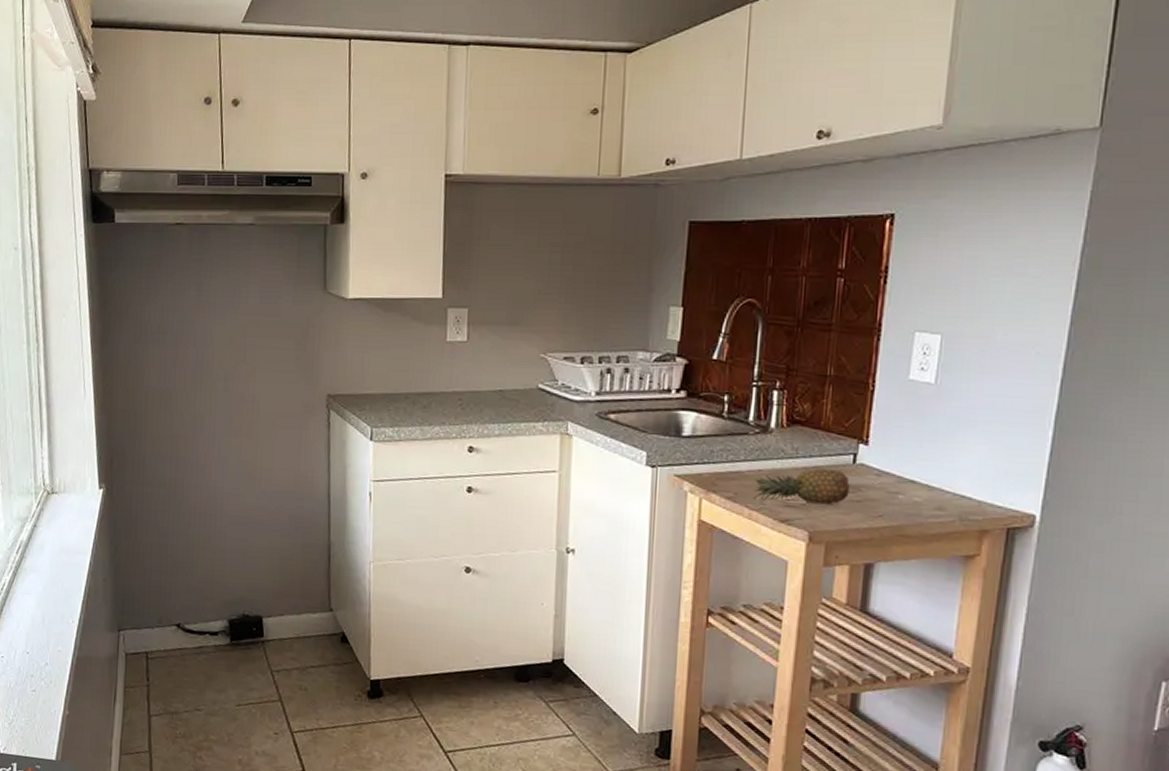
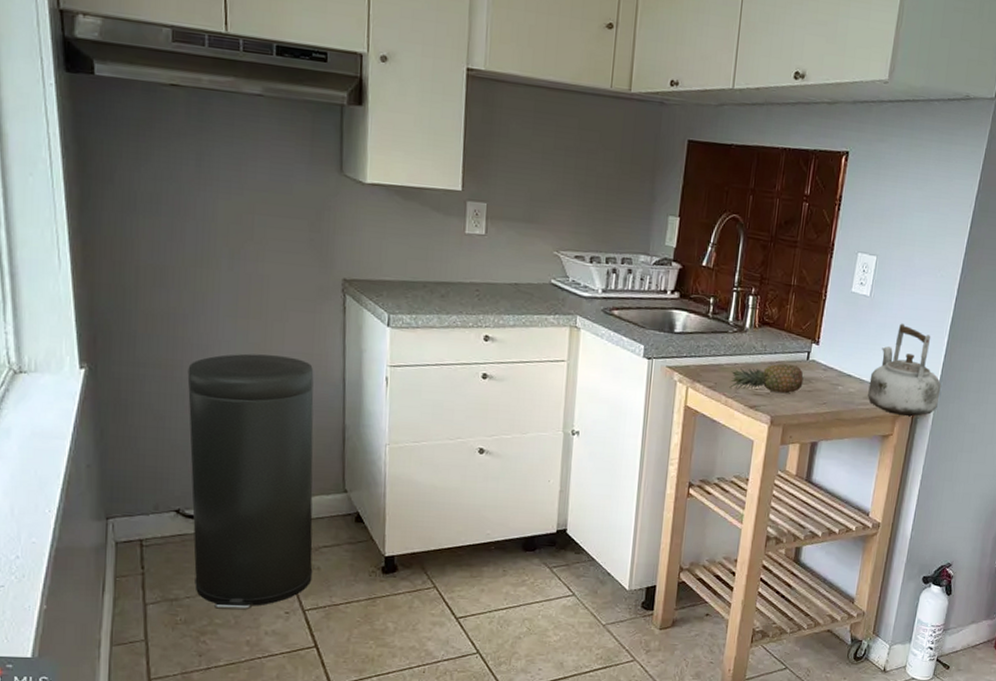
pedal bin: none [187,471,301,728] -> present [187,353,314,610]
kettle: none [940,415,1048,532] -> present [868,323,941,416]

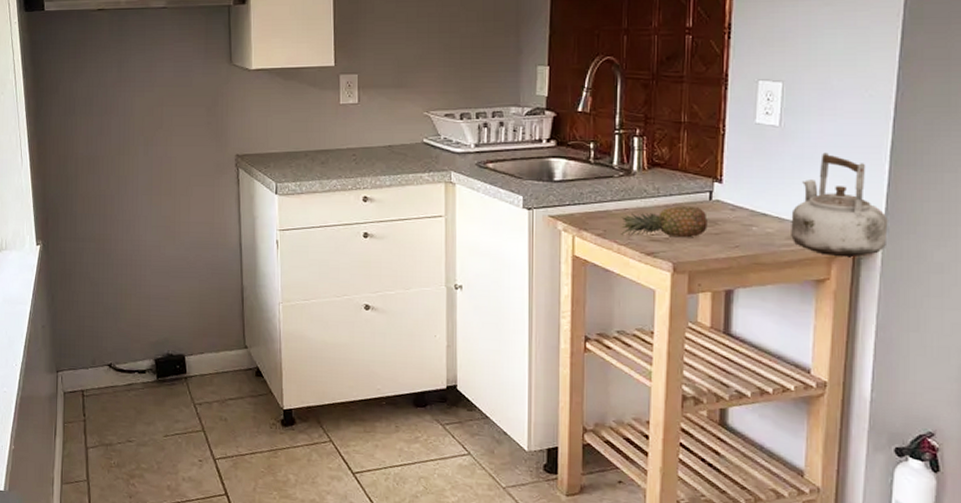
pedal bin: present [187,353,314,610] -> none [115,225,221,457]

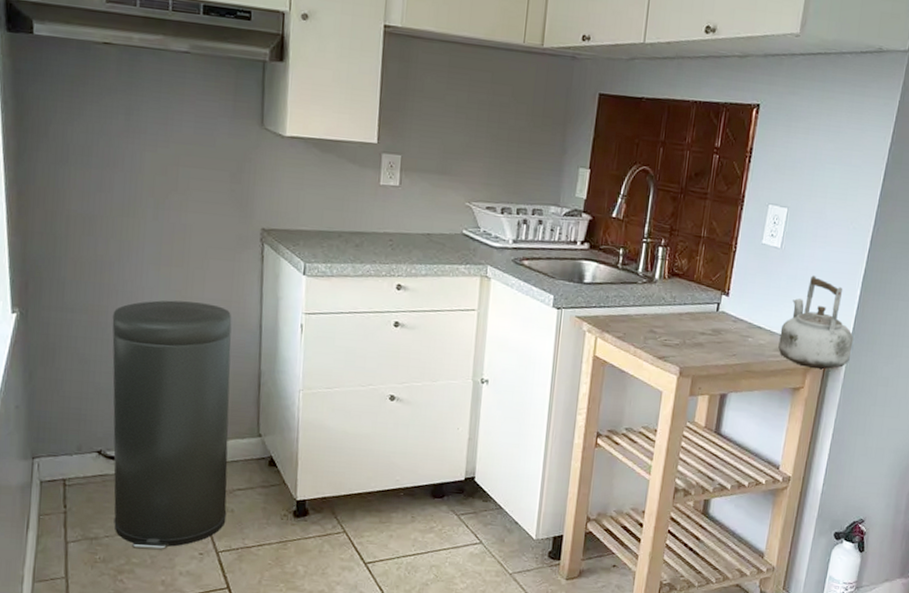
pedal bin: none [115,225,221,457] -> present [112,300,232,550]
fruit: present [621,206,709,238] -> none [638,314,714,345]

